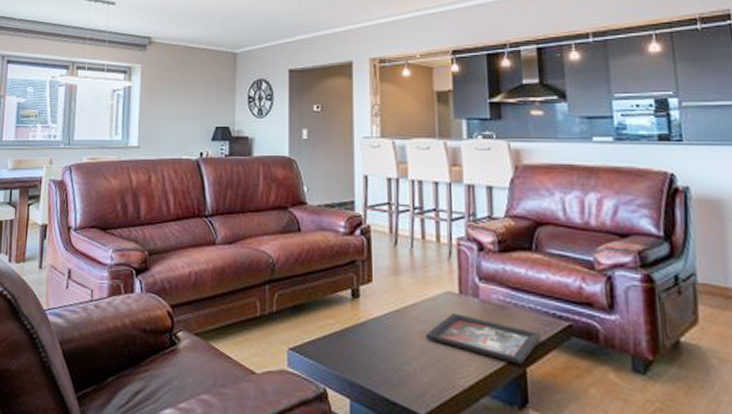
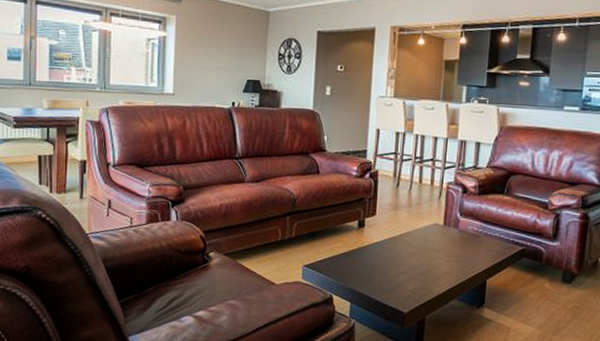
decorative tray: present [425,312,542,364] -> none [413,239,502,276]

